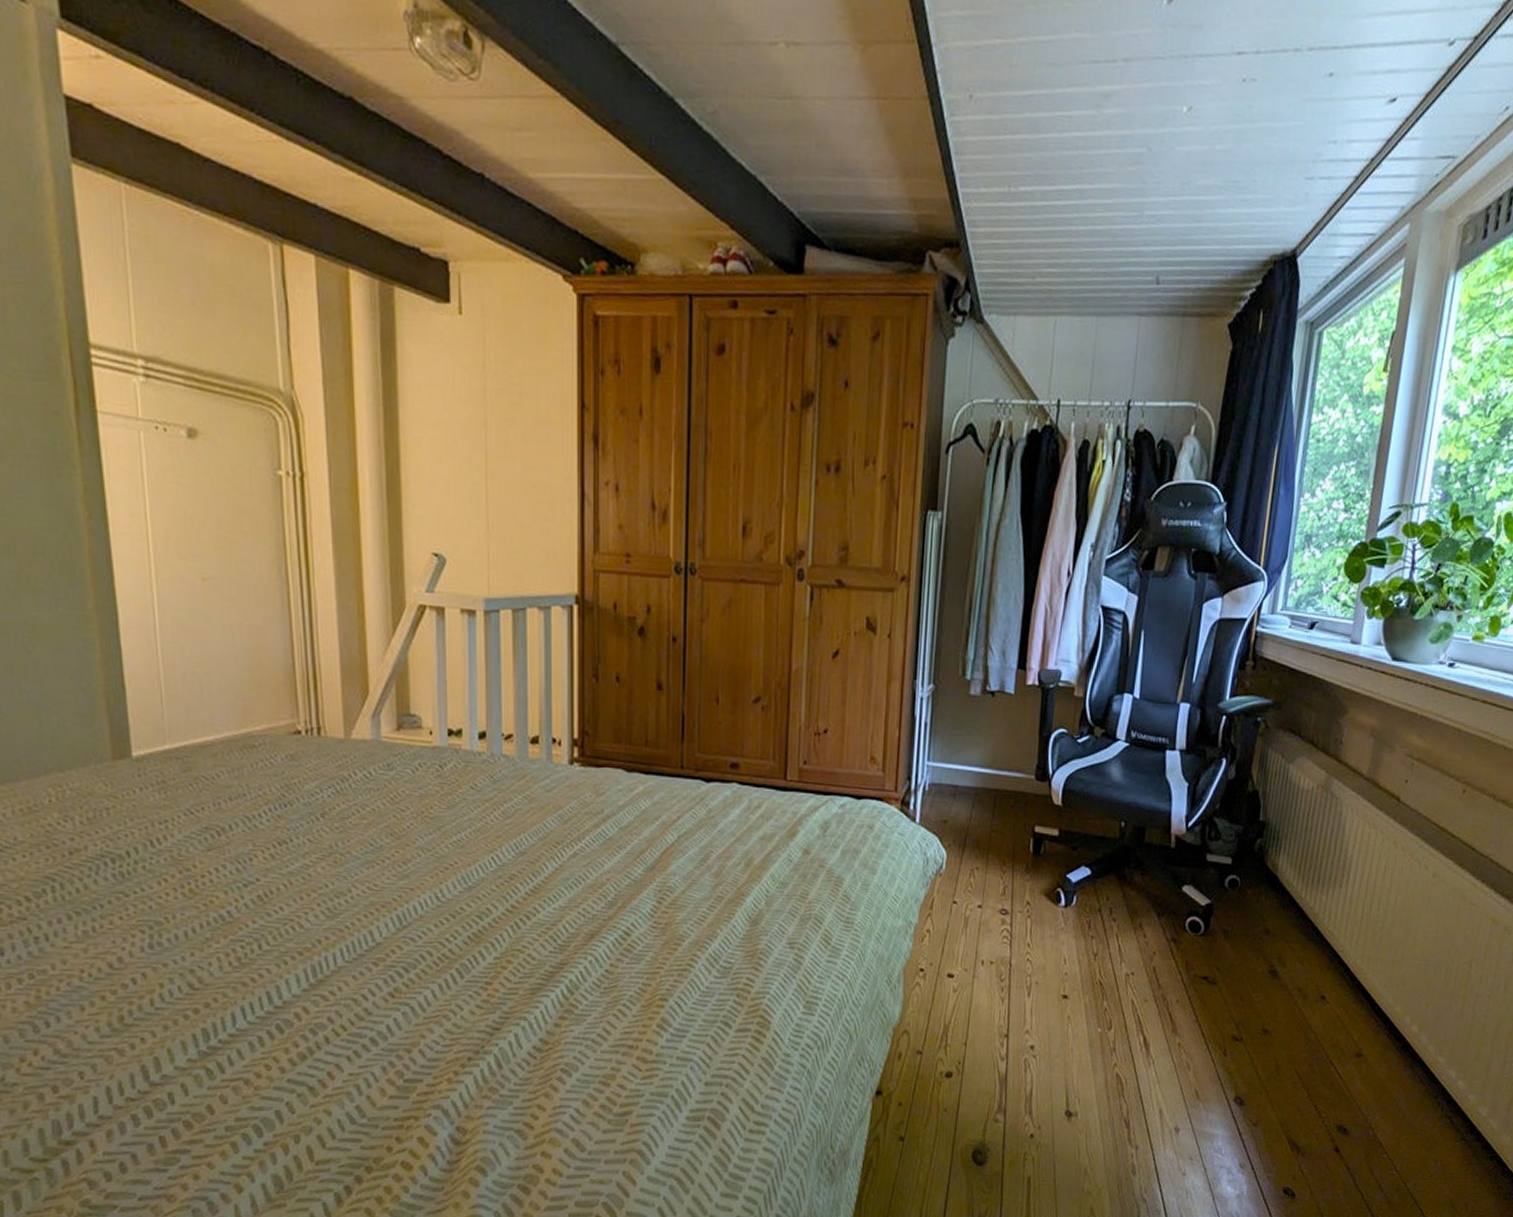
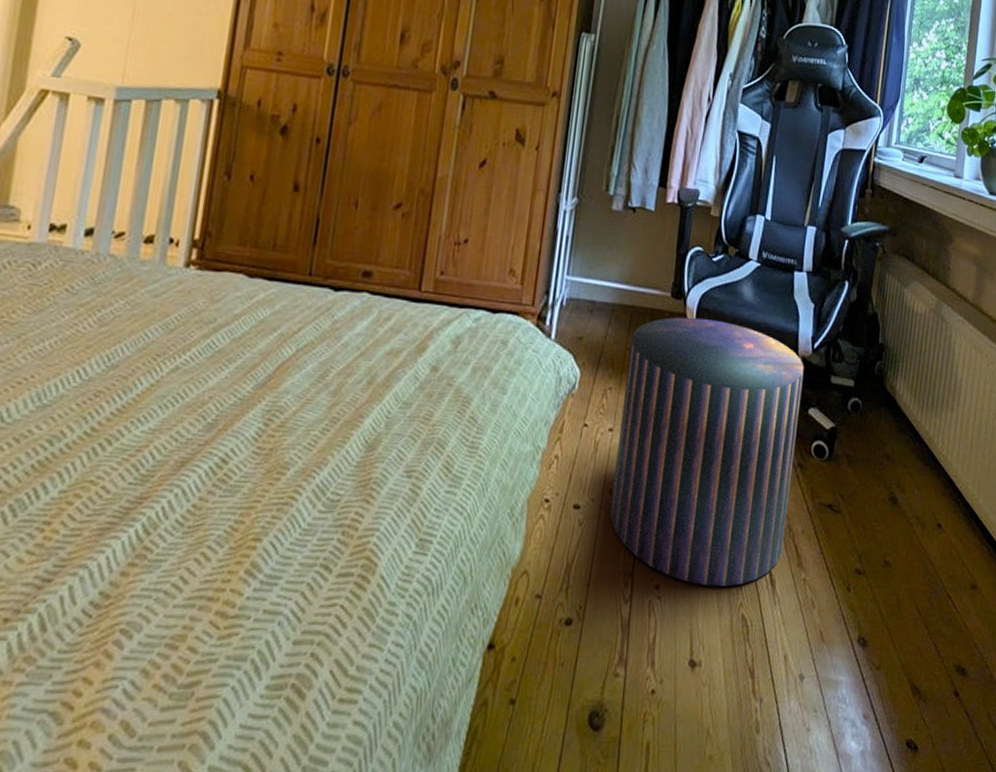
stool: none [982,799,1178,1048] -> present [609,317,805,586]

